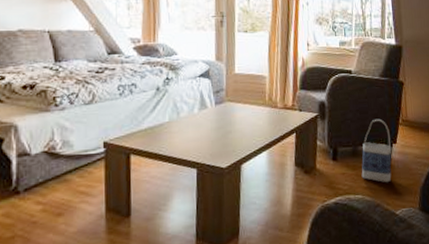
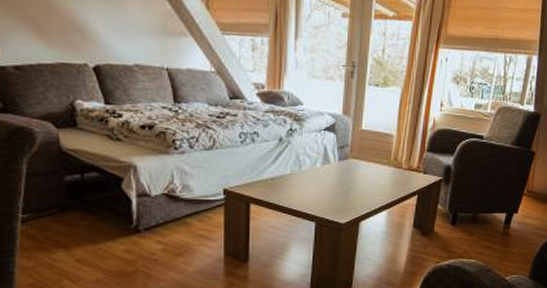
bag: present [361,118,392,183] -> none [477,187,513,250]

